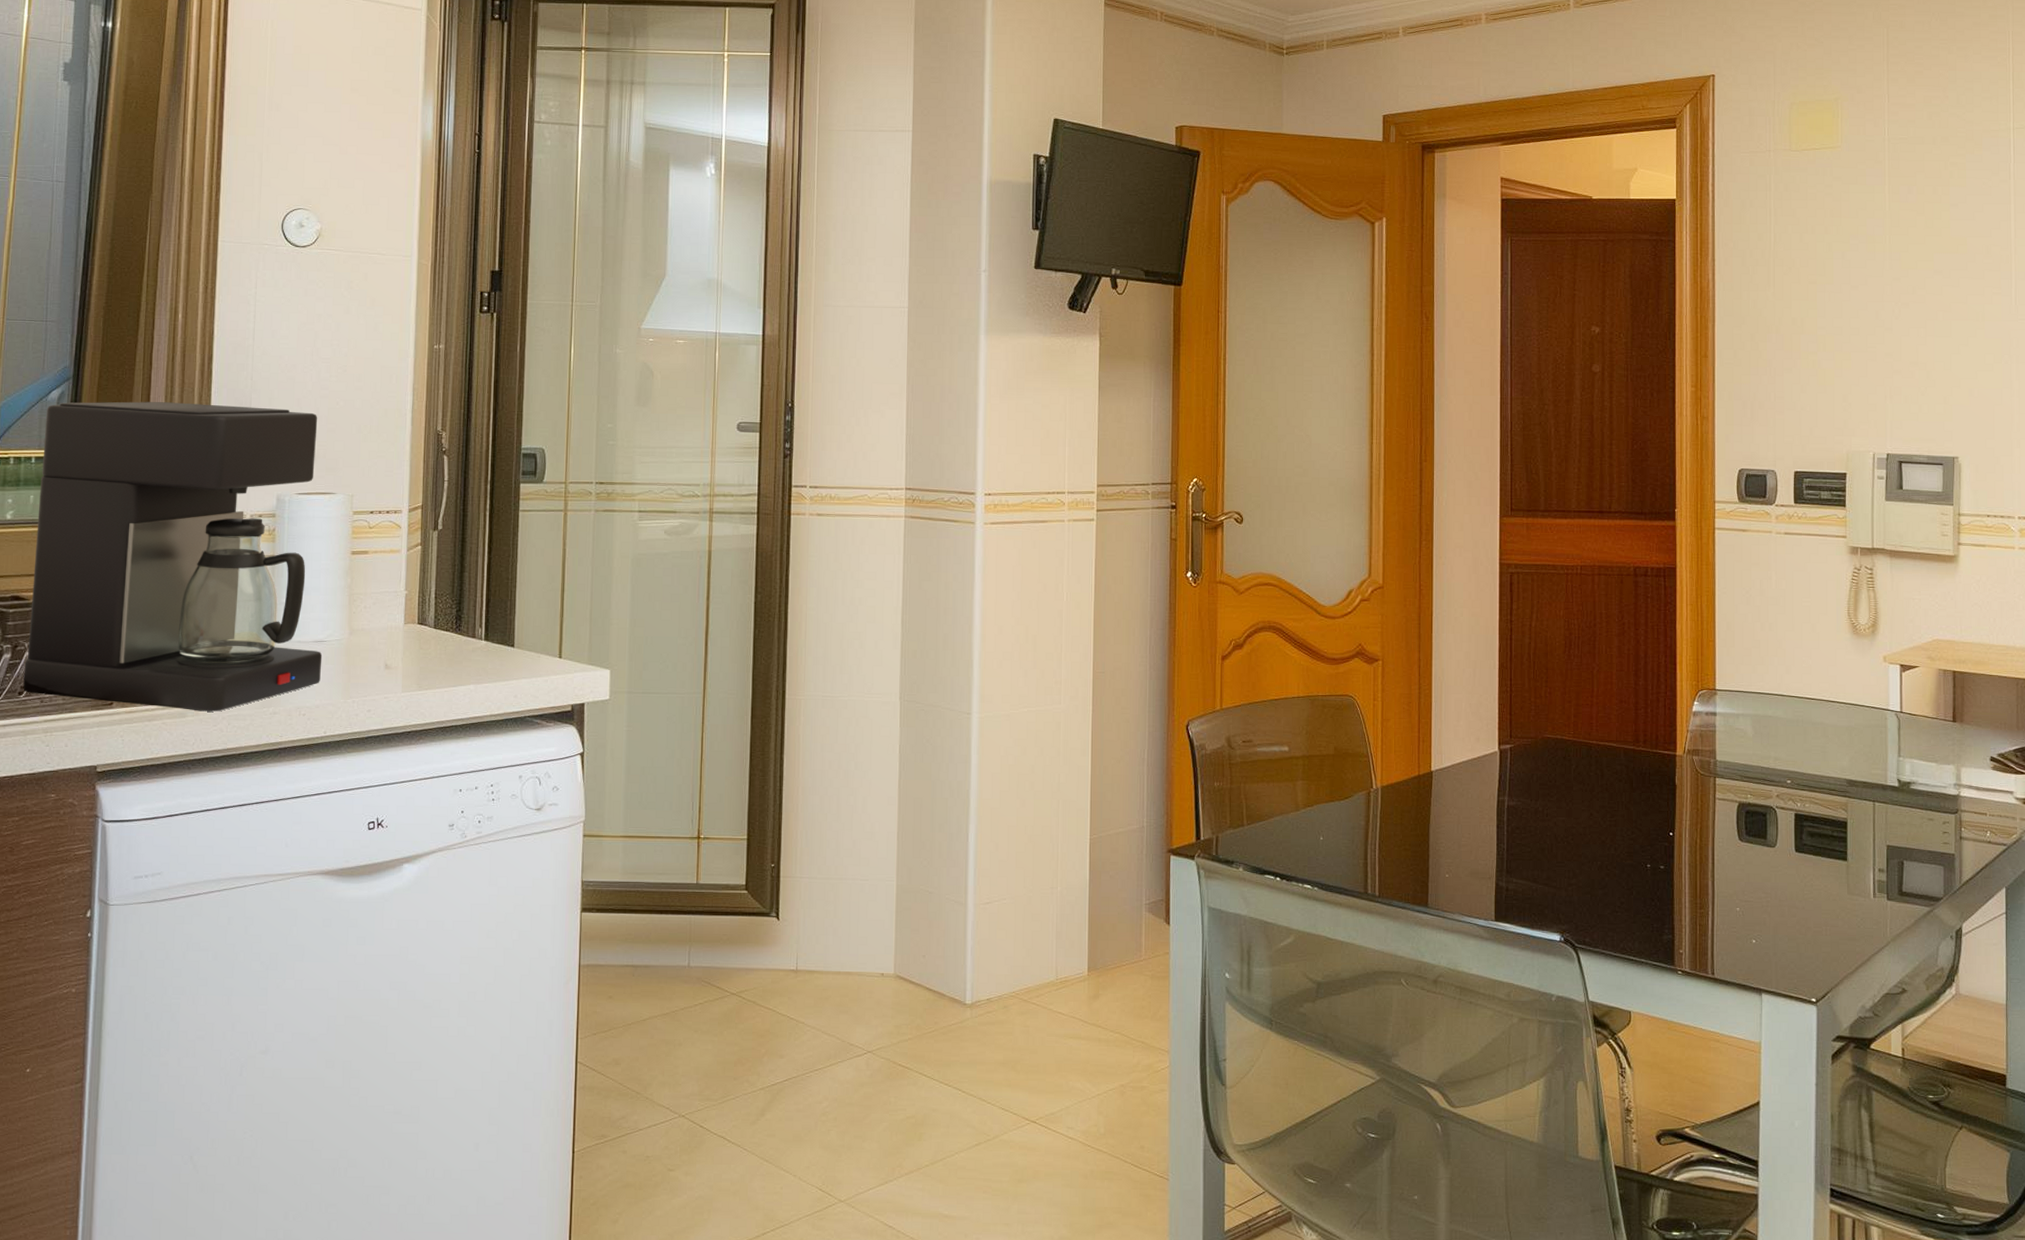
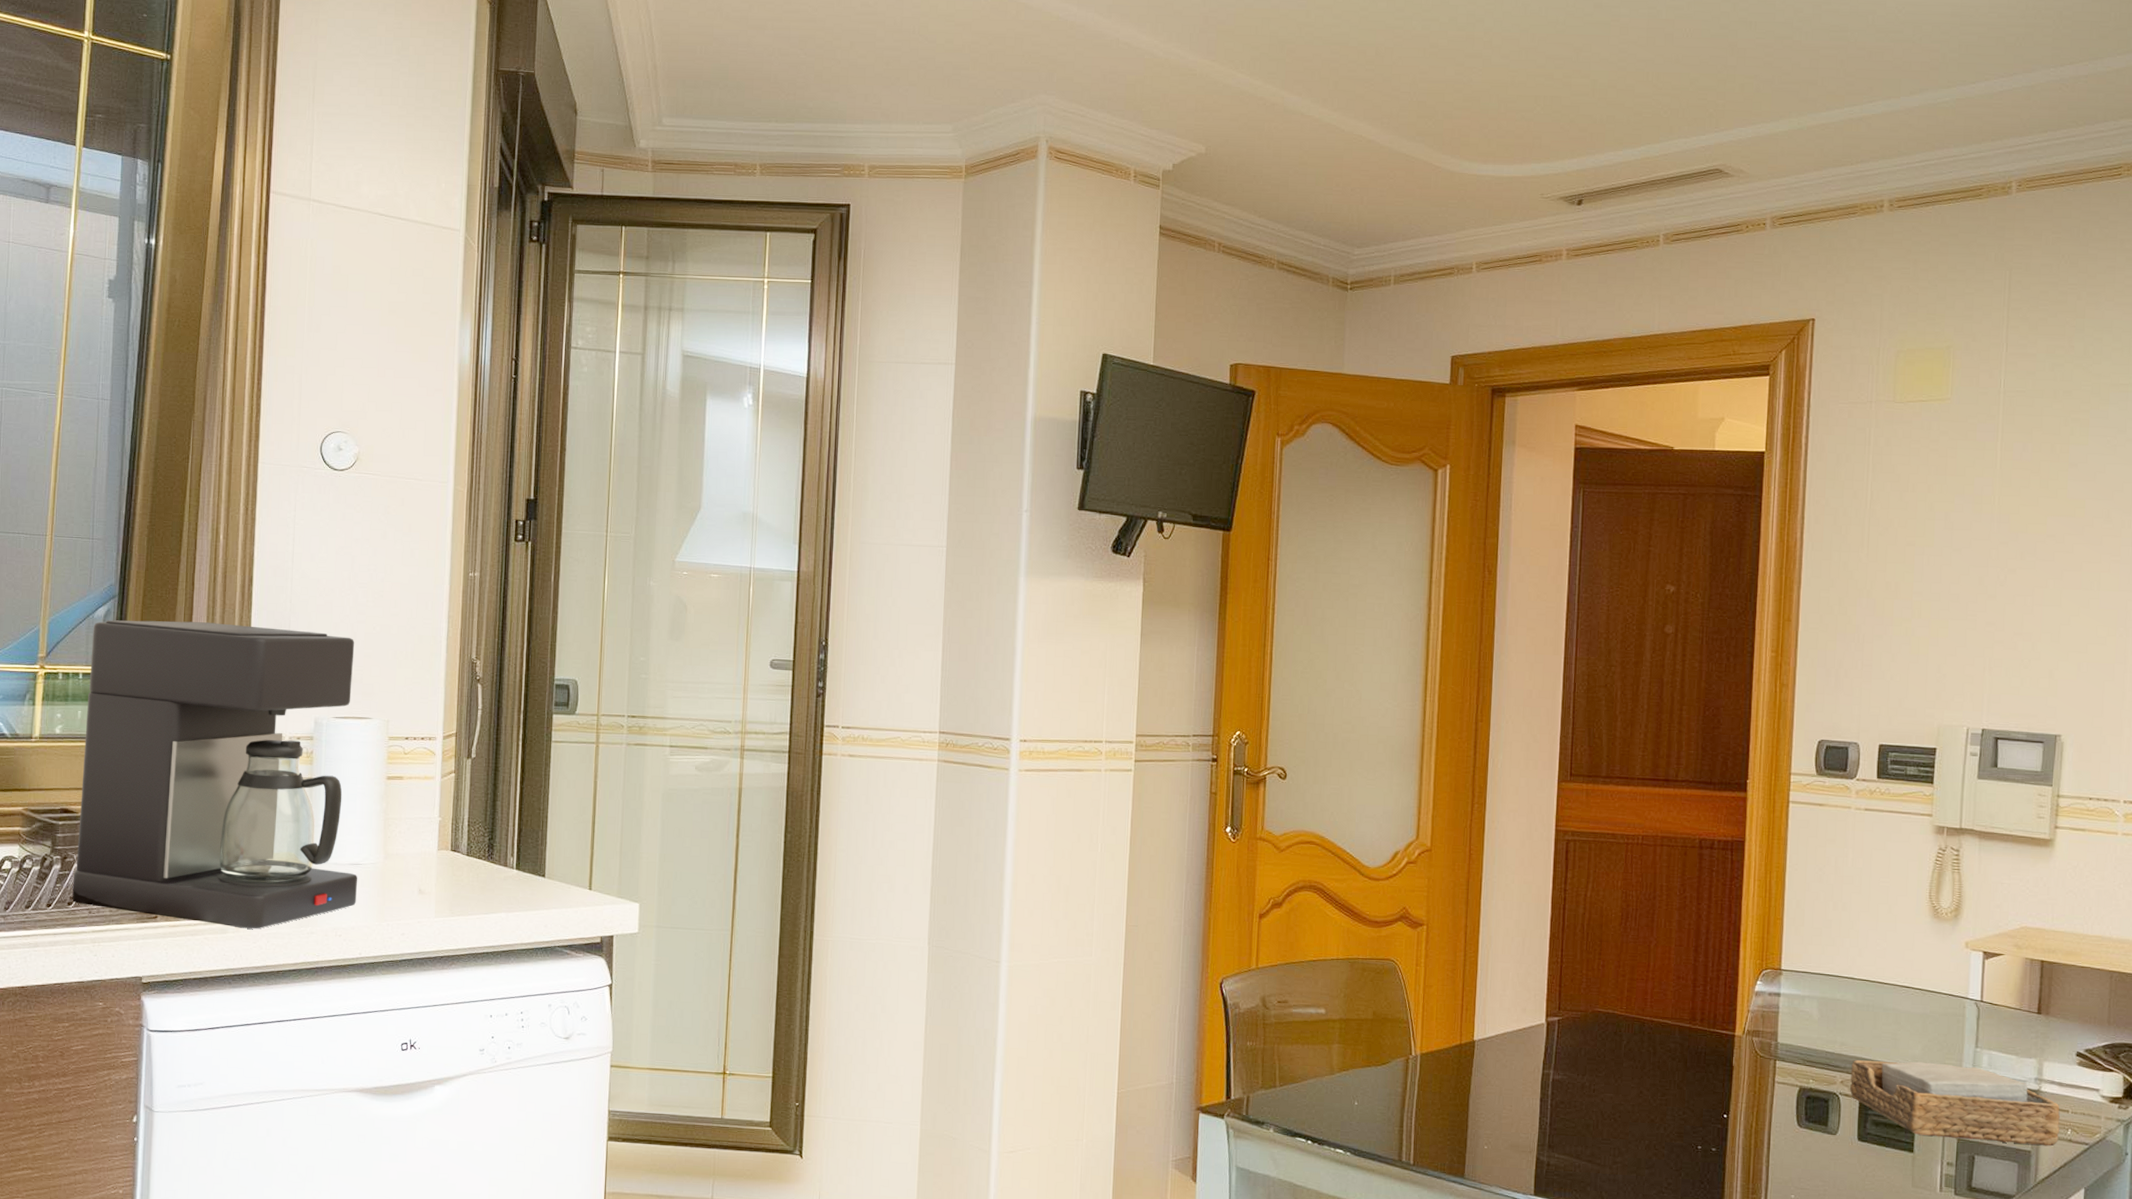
napkin holder: none [1785,773,1980,849] -> present [1849,1060,2060,1147]

